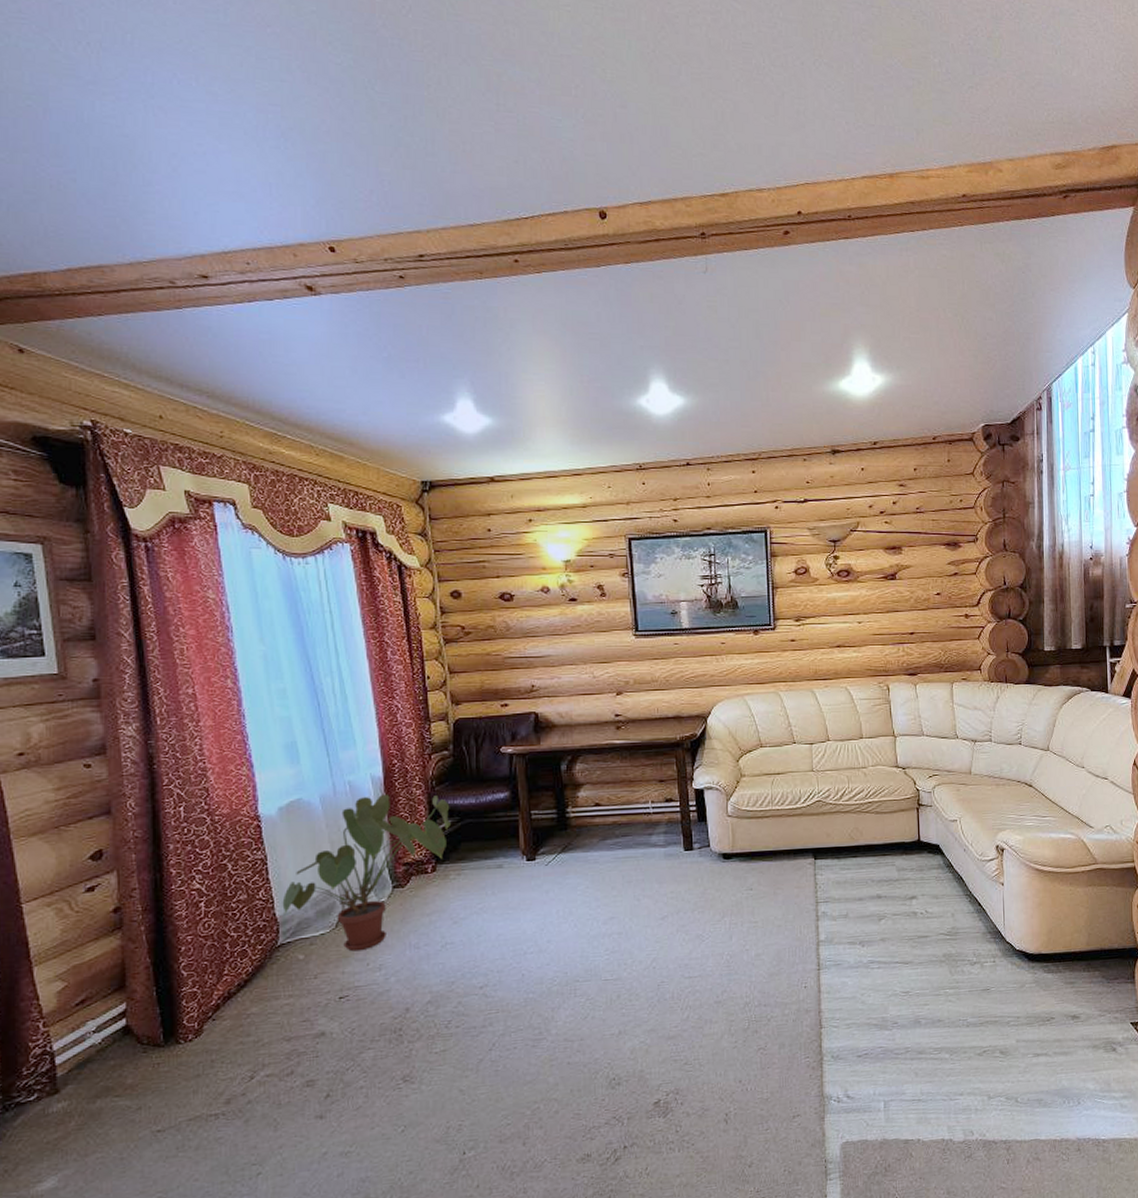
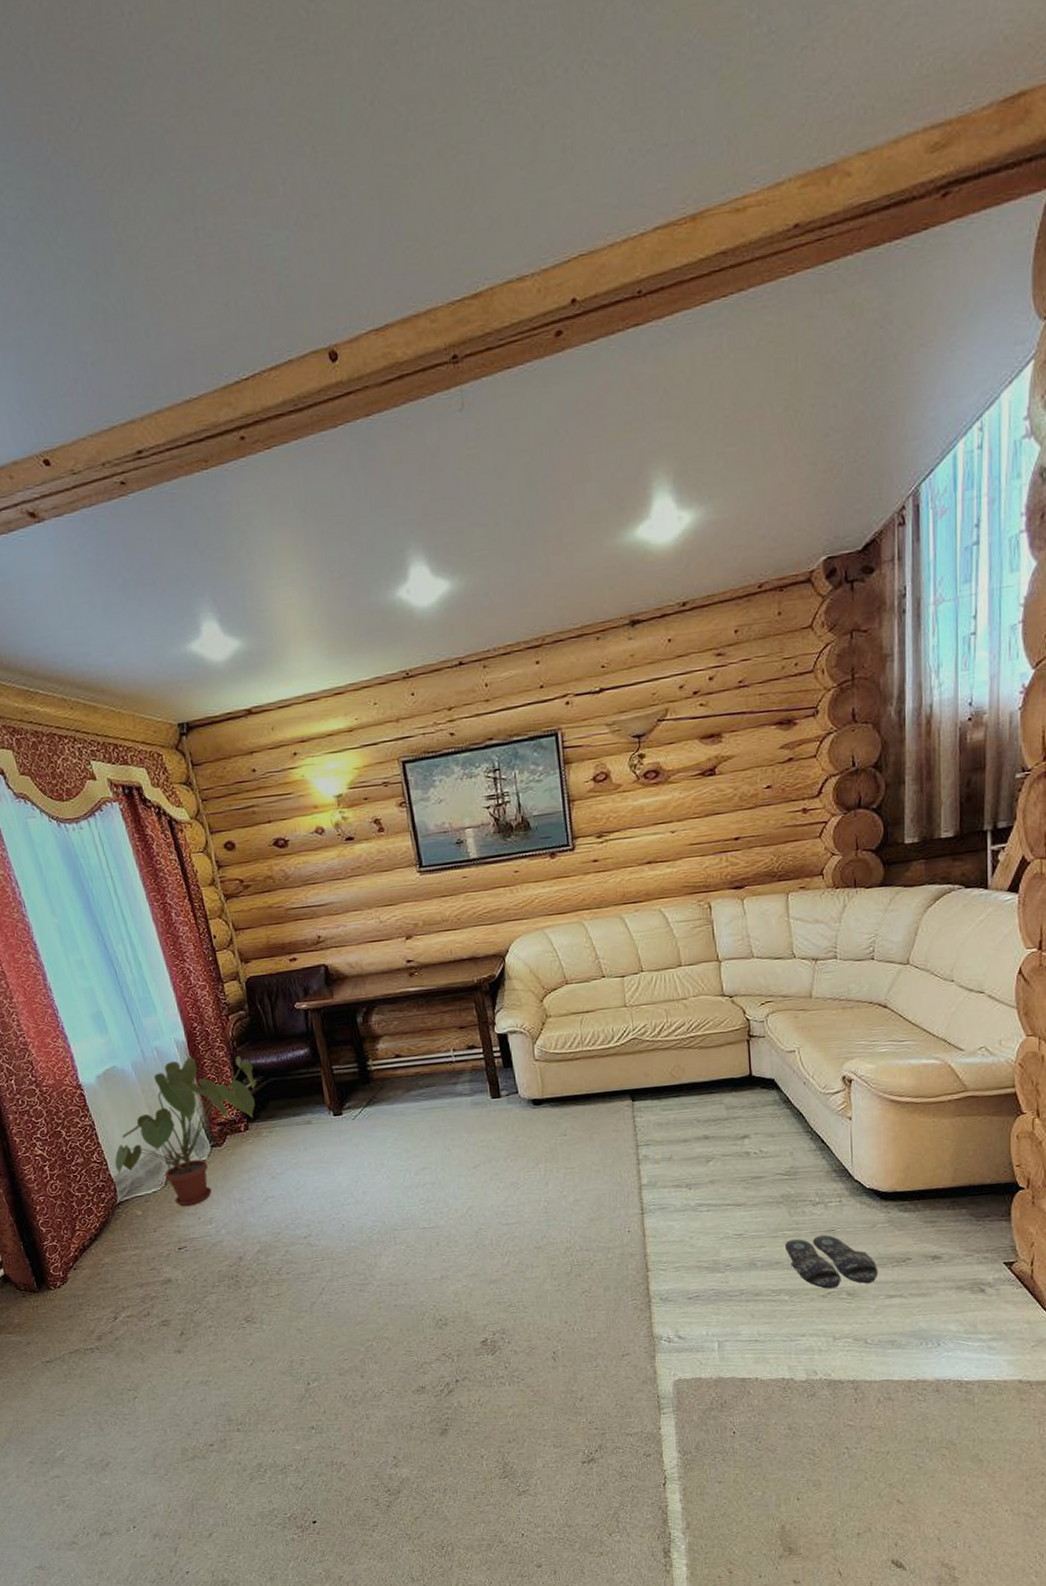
slippers: none [946,993,1026,1047] -> present [785,1234,877,1289]

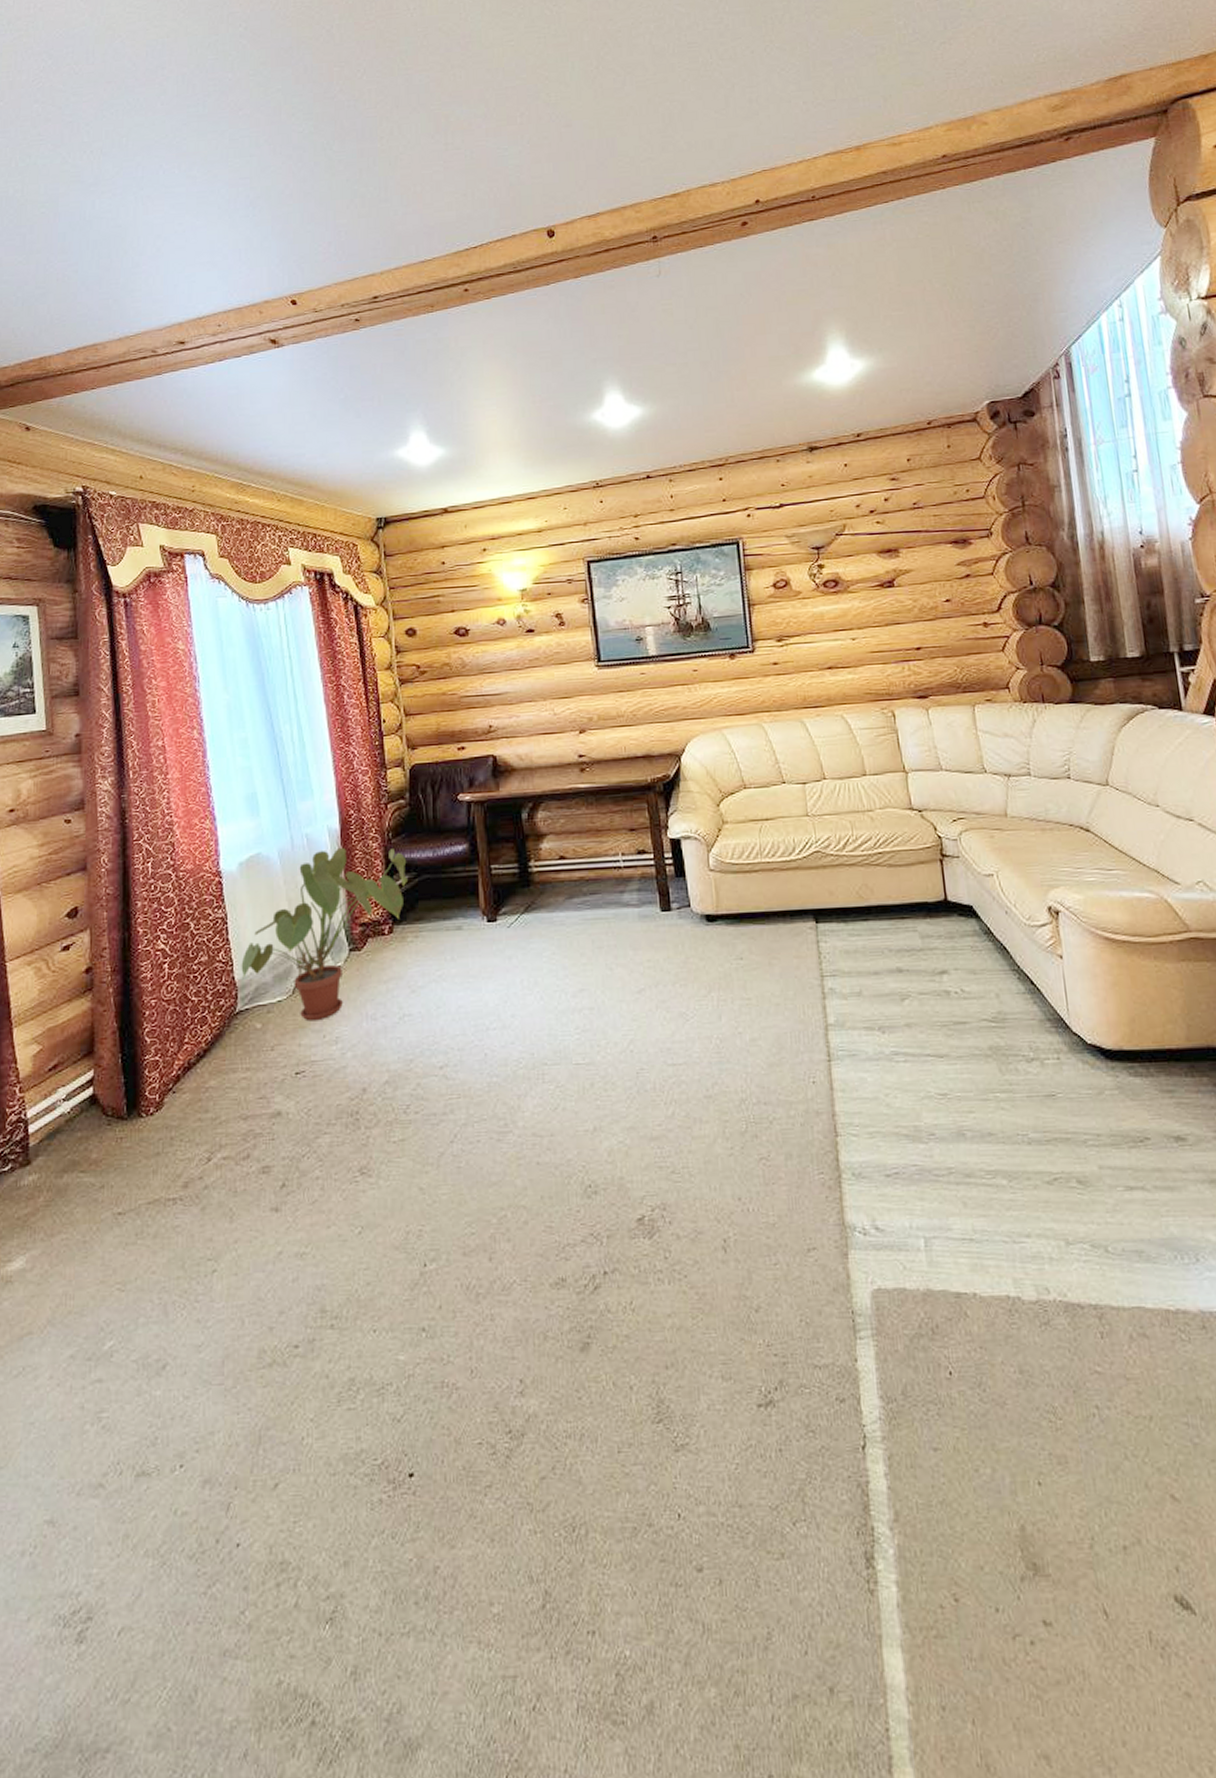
slippers: present [785,1234,877,1289] -> none [998,1100,1112,1173]

